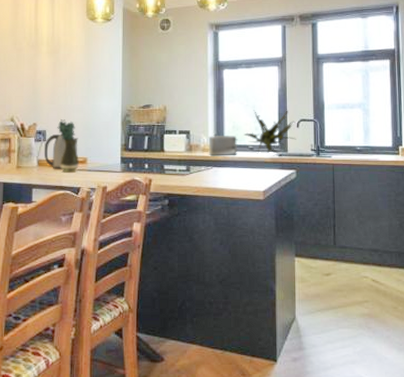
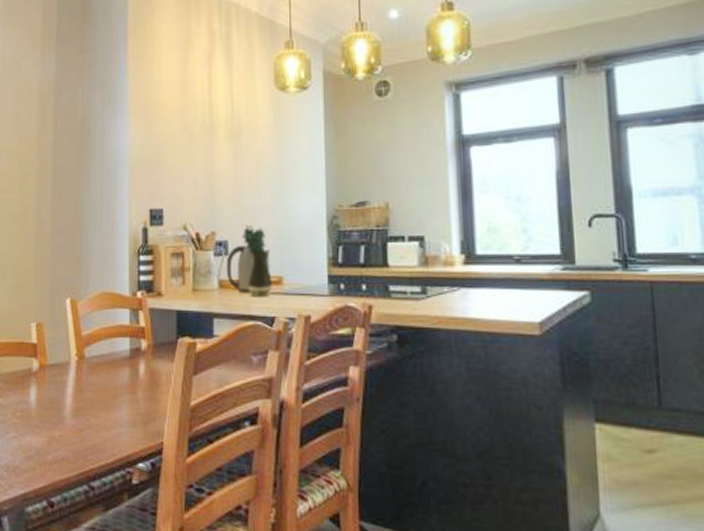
toaster: present [208,135,238,157] -> none [451,240,497,274]
plant: present [243,110,296,156] -> none [505,201,589,271]

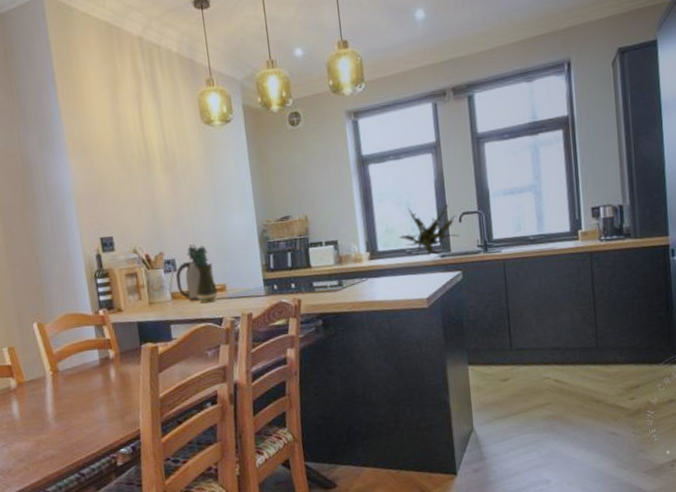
plant: none [505,201,589,271] -> present [399,203,460,258]

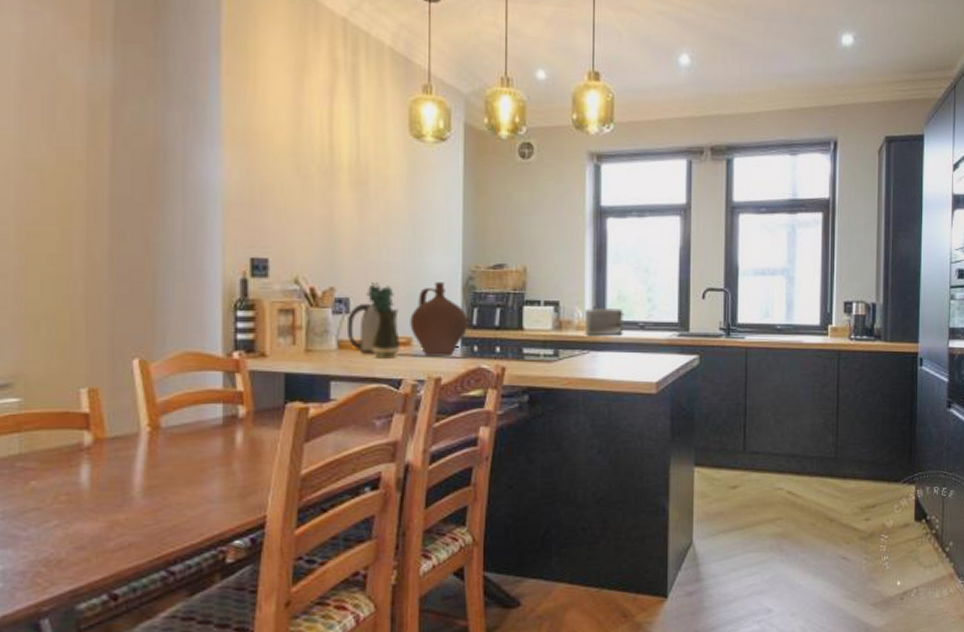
ceramic jug: none [222,237,268,298] -> present [410,282,469,357]
toaster: none [359,239,394,267] -> present [584,307,625,338]
plant: present [399,203,460,258] -> none [632,274,701,337]

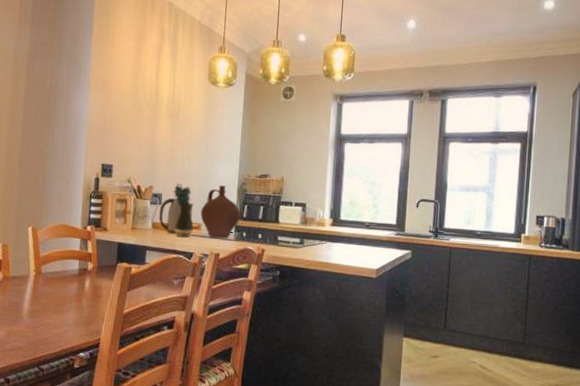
toaster: present [584,307,625,338] -> none [323,210,355,233]

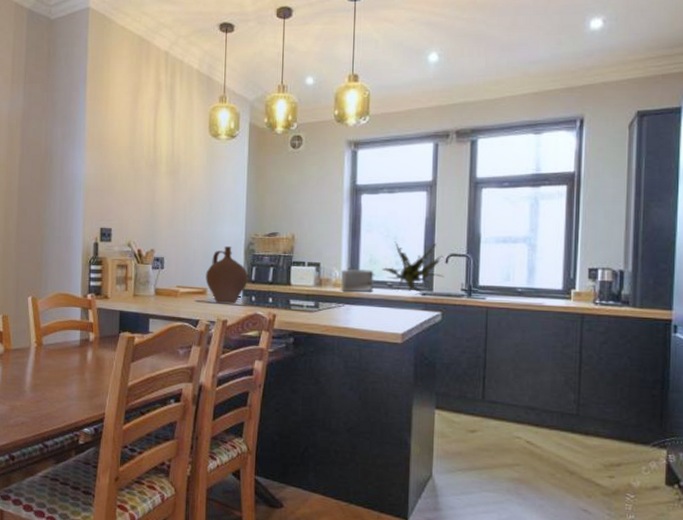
kettle: present [159,197,194,235] -> none [161,261,198,301]
vase: present [173,184,193,238] -> none [176,246,198,305]
toaster: none [323,210,355,233] -> present [340,269,375,294]
plant: none [361,186,415,236] -> present [382,241,444,296]

